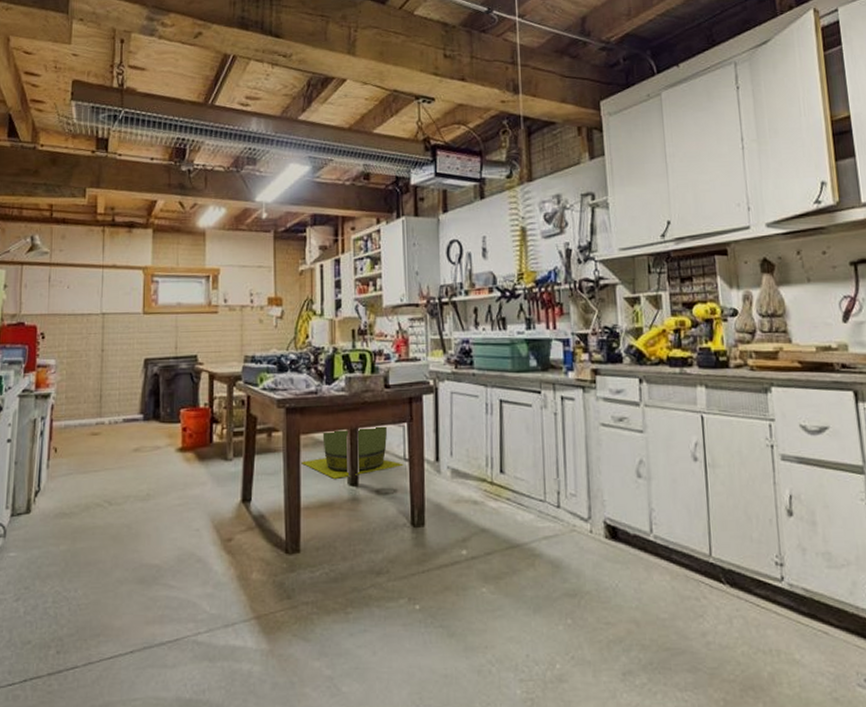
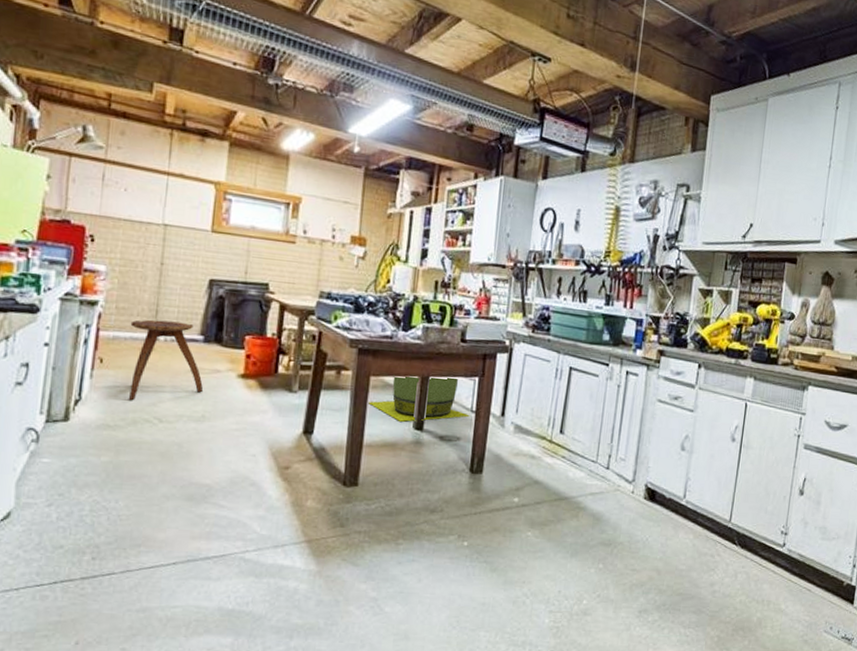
stool: none [79,404,147,487] -> present [128,319,204,401]

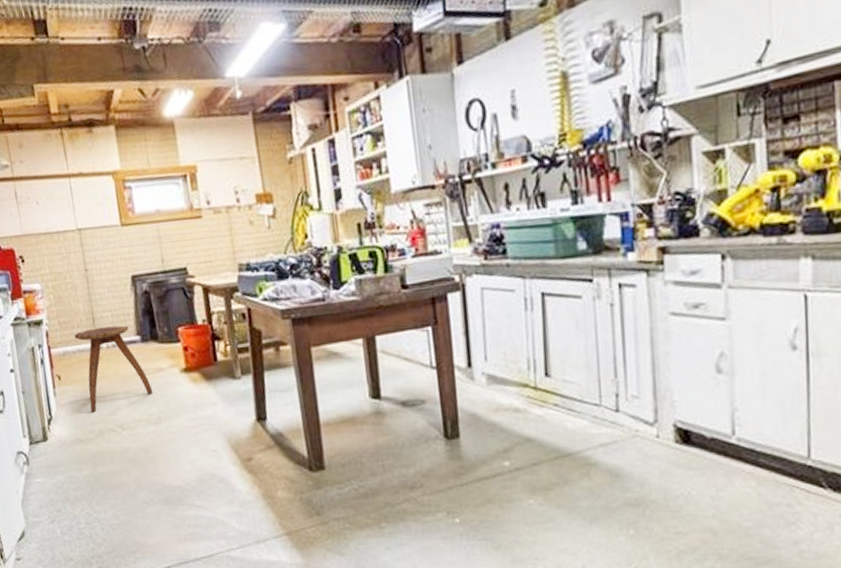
barrel: present [368,375,470,422] -> none [315,330,431,392]

